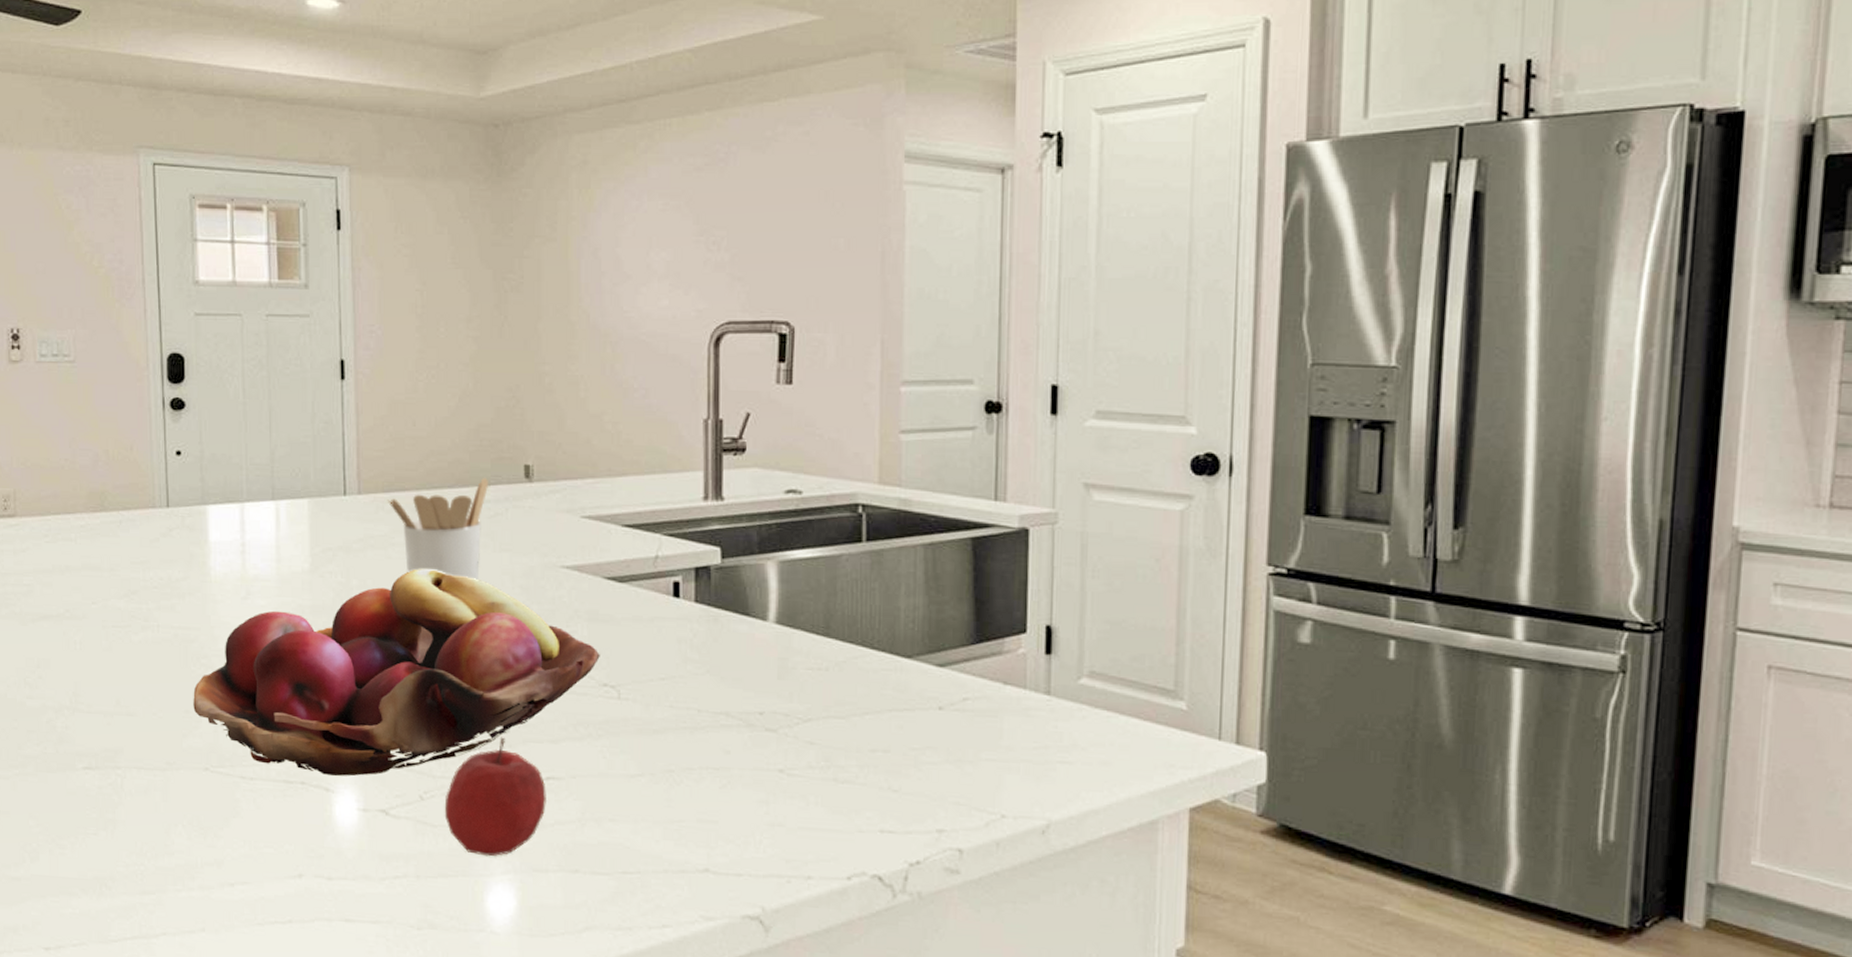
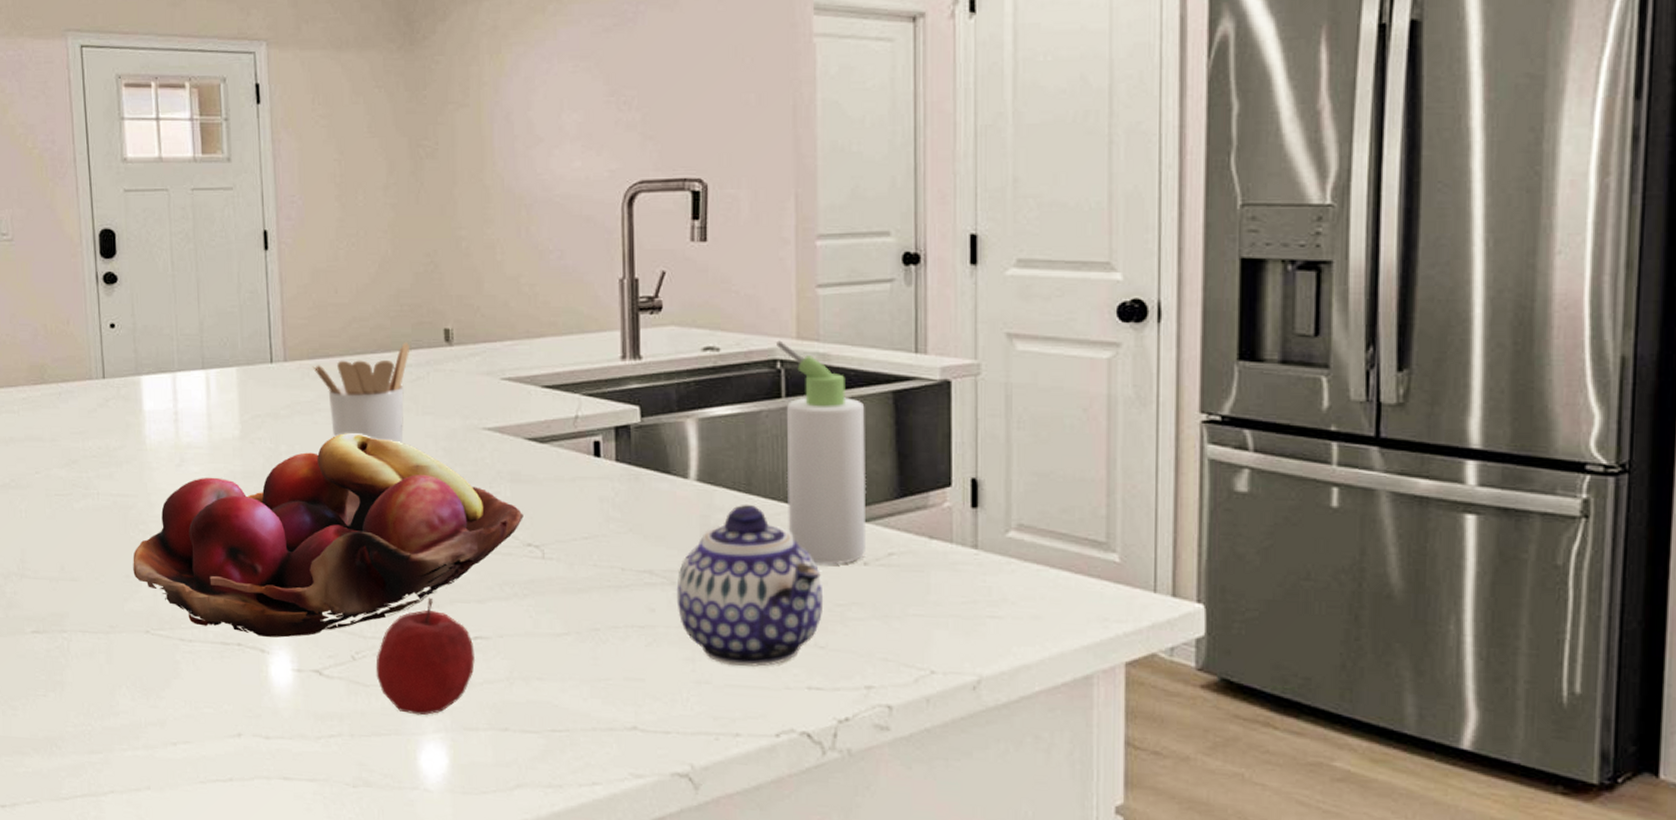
teapot: none [752,648,898,810] -> present [676,505,824,667]
bottle: none [859,485,944,709] -> present [776,340,867,565]

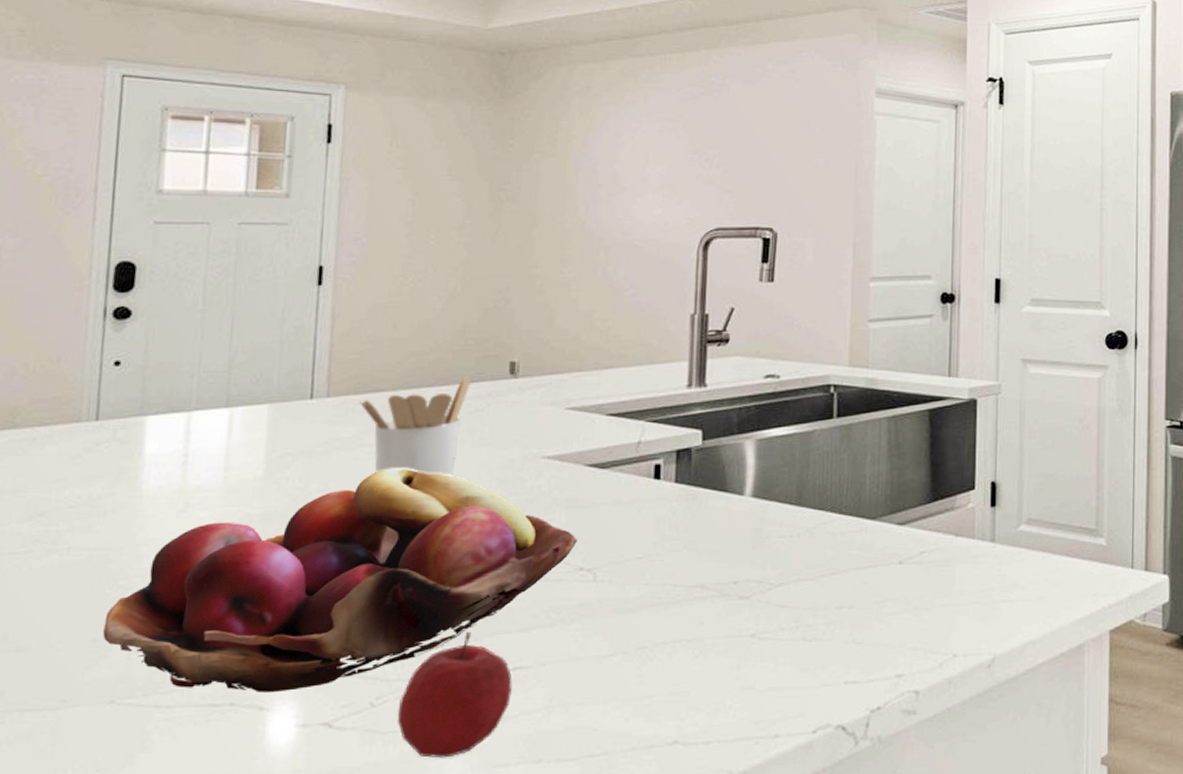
teapot: present [676,505,824,667] -> none [725,516,863,669]
bottle: present [776,340,867,565] -> none [831,368,905,566]

